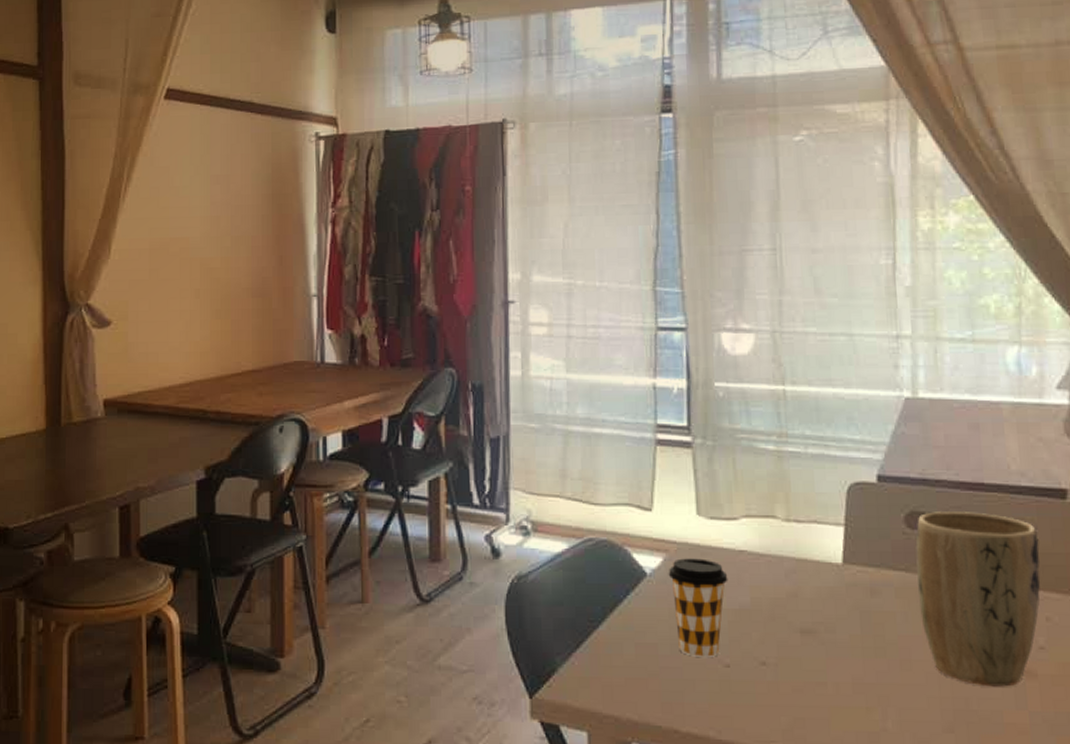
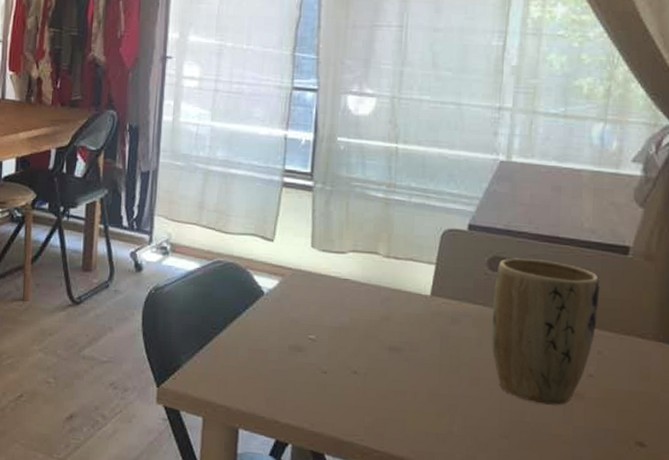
coffee cup: present [668,558,728,657] -> none [282,282,333,364]

